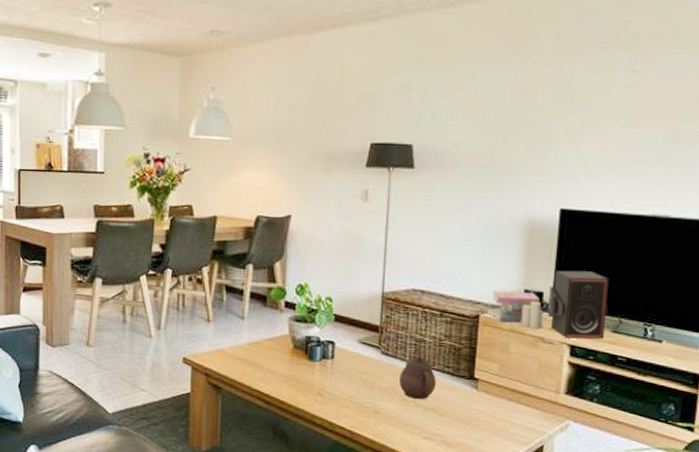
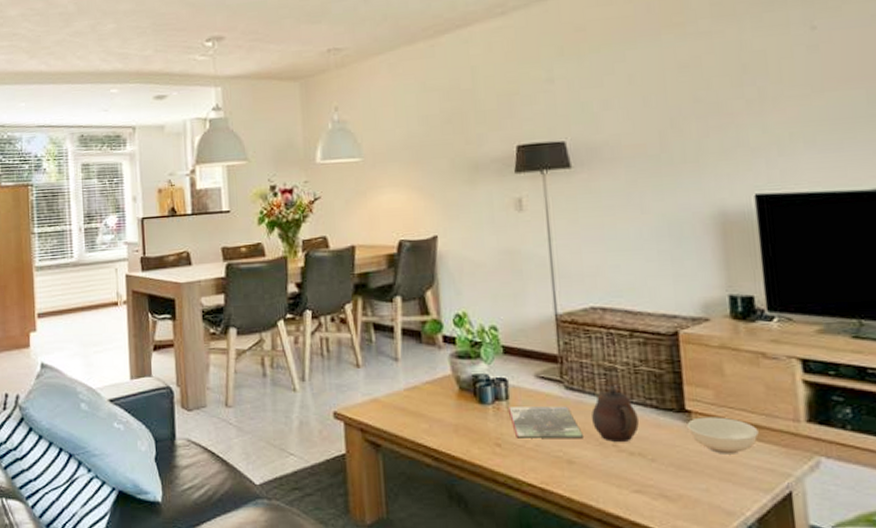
magazine: none [333,365,390,393] -> present [509,406,583,438]
bowl: none [473,384,527,415] -> present [687,417,759,454]
books: present [487,291,541,323] -> none [686,298,755,338]
candle: present [520,300,544,330] -> none [730,307,762,344]
stereo: present [547,270,609,340] -> none [760,265,844,352]

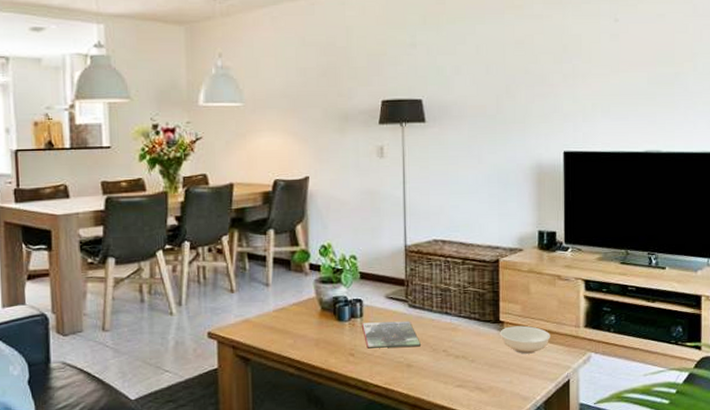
teapot: present [592,385,639,442] -> none [429,303,464,348]

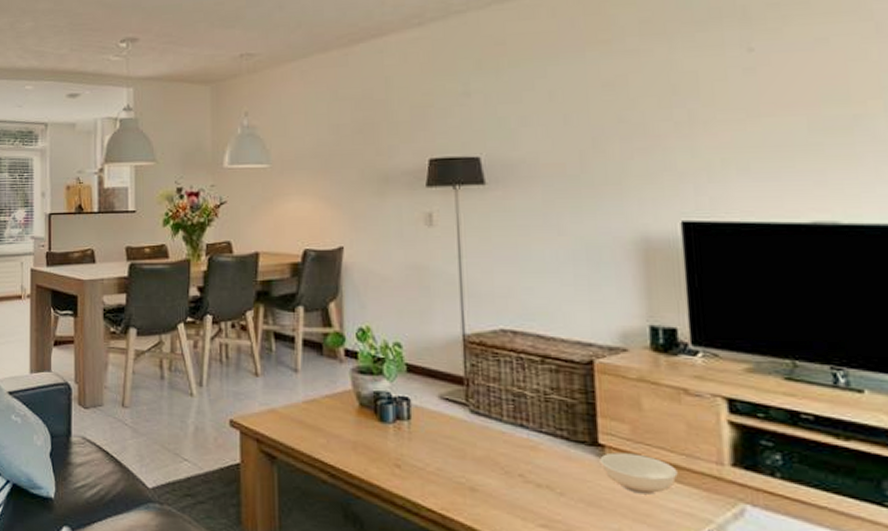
magazine: present [362,321,421,349] -> none [410,427,488,465]

